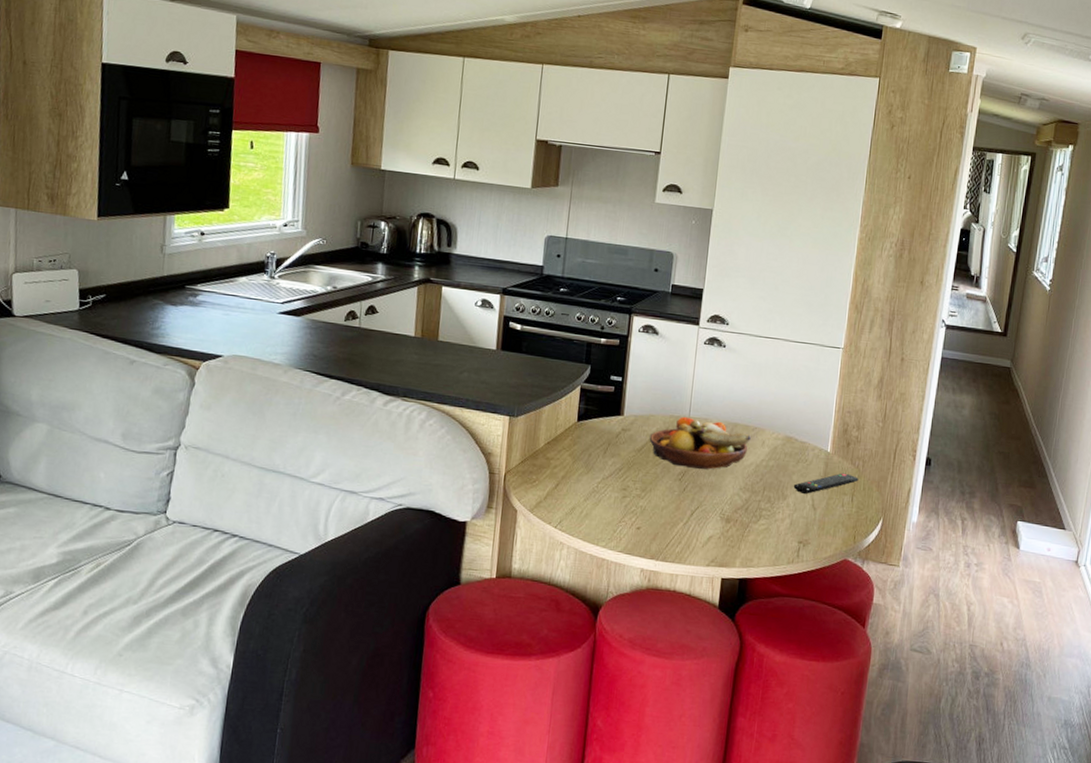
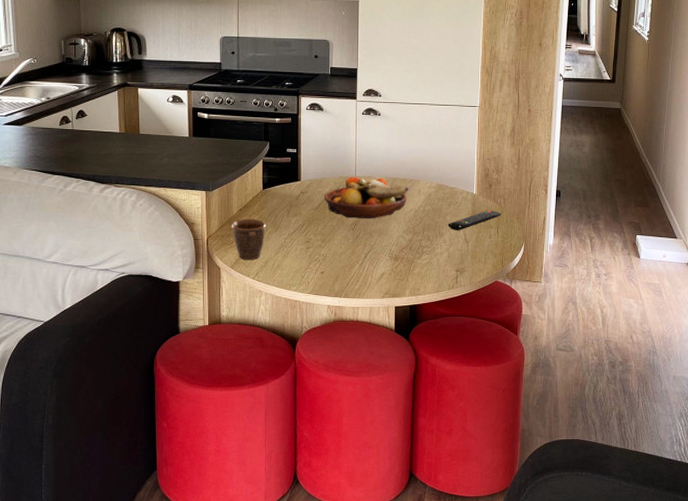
mug: none [536,454,578,505] -> present [232,218,267,260]

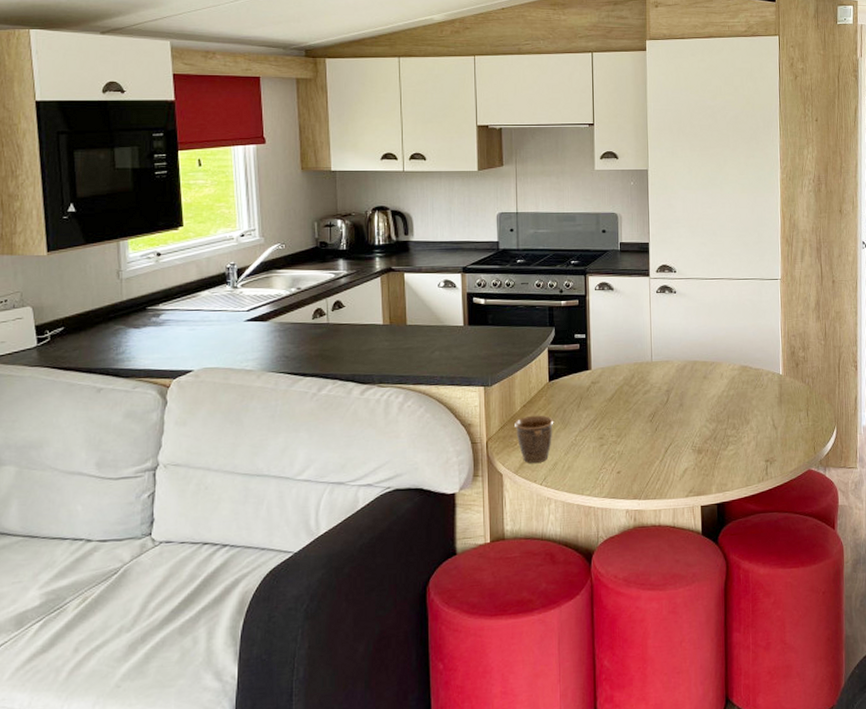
fruit bowl: present [324,176,409,218] -> none [618,361,710,409]
remote control: present [447,210,501,231] -> none [754,391,810,417]

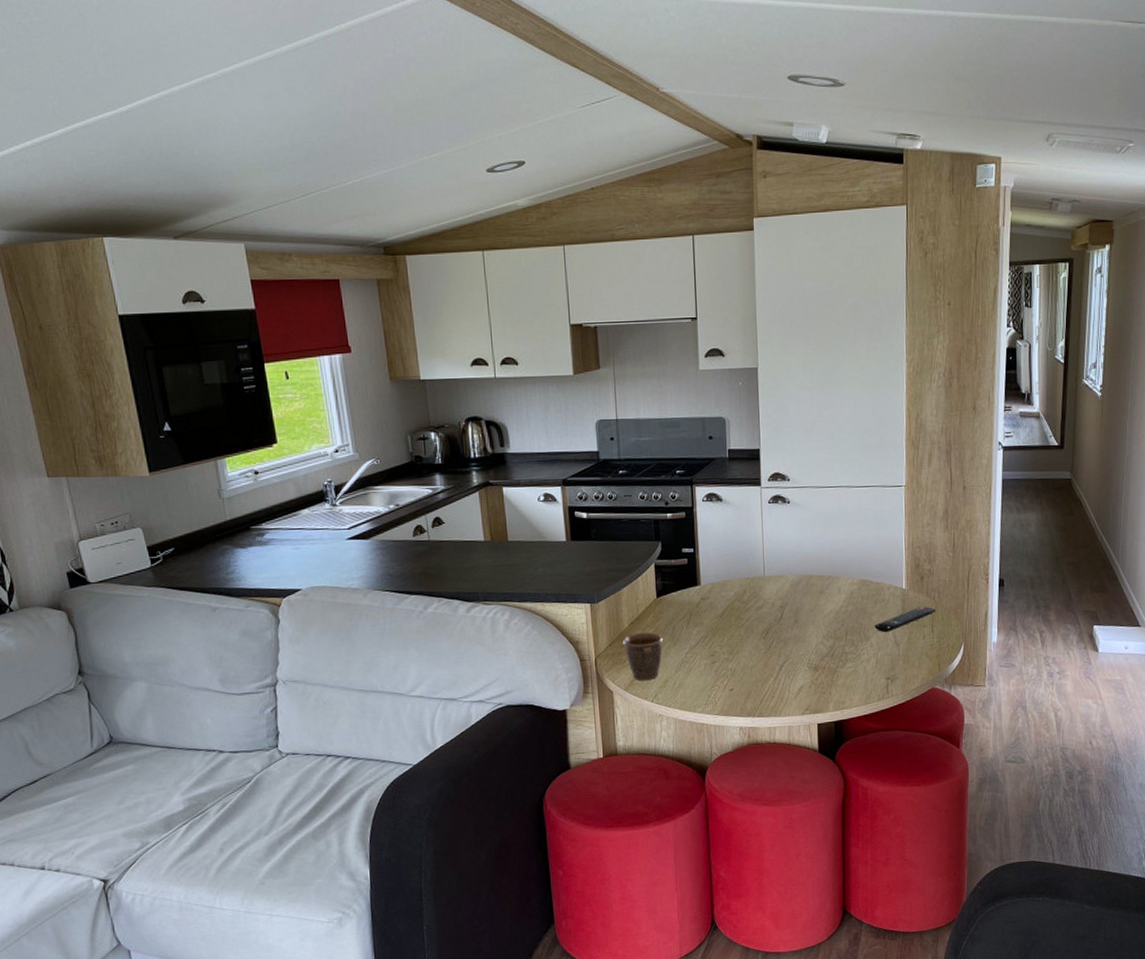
remote control: none [754,391,810,417] -> present [874,606,936,633]

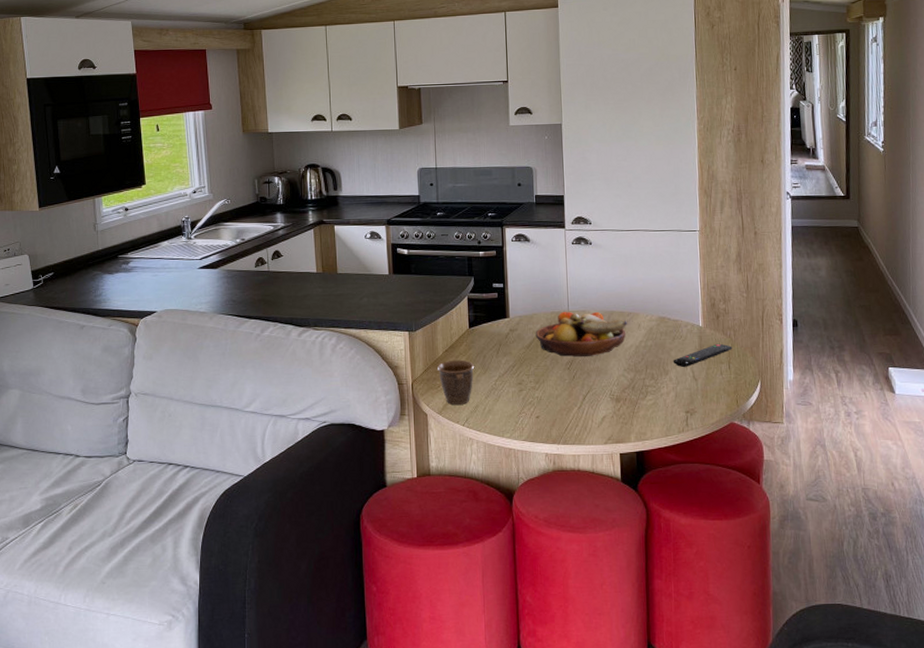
fruit bowl: none [729,576,827,625] -> present [535,311,627,357]

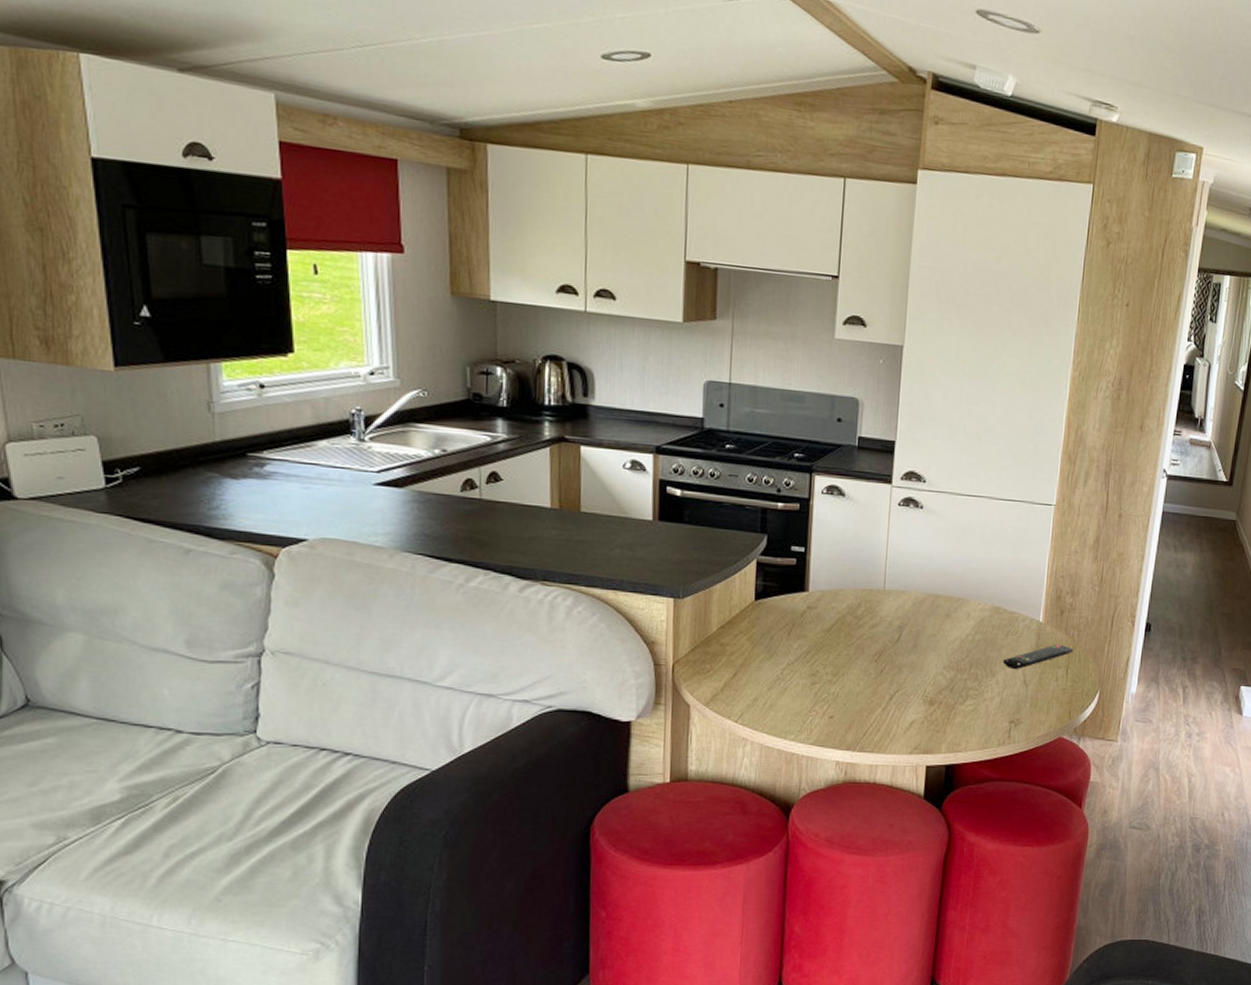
mug: present [438,359,475,405] -> none [709,639,758,696]
fruit bowl: present [535,311,627,357] -> none [839,589,954,648]

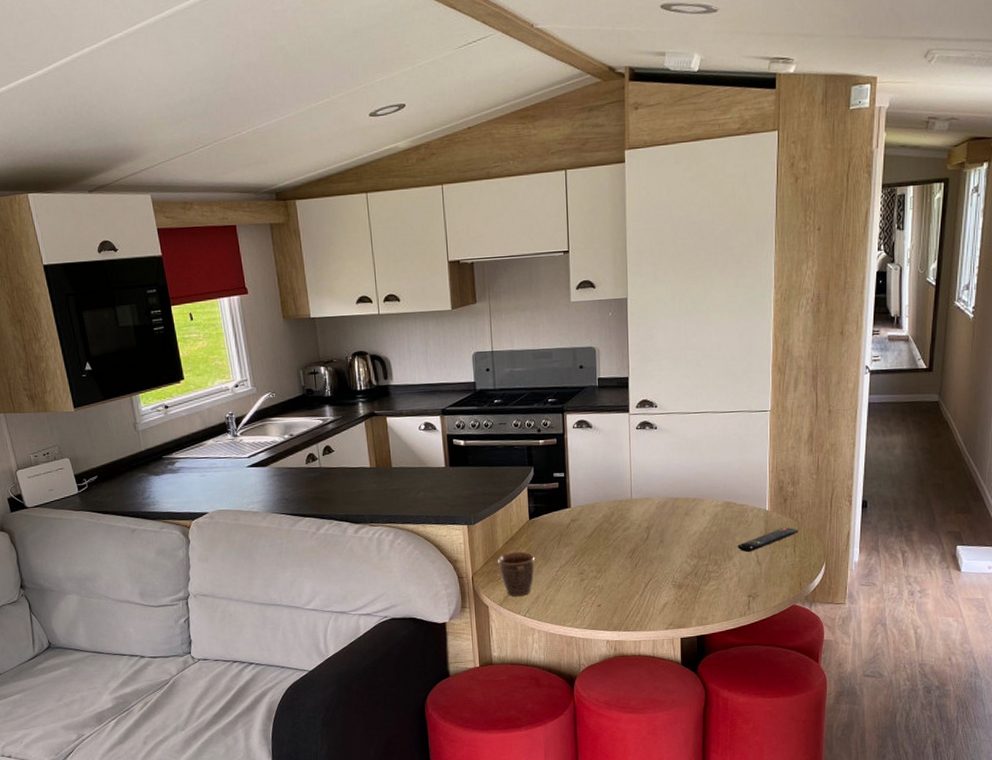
mug: none [709,639,758,696] -> present [498,551,536,596]

